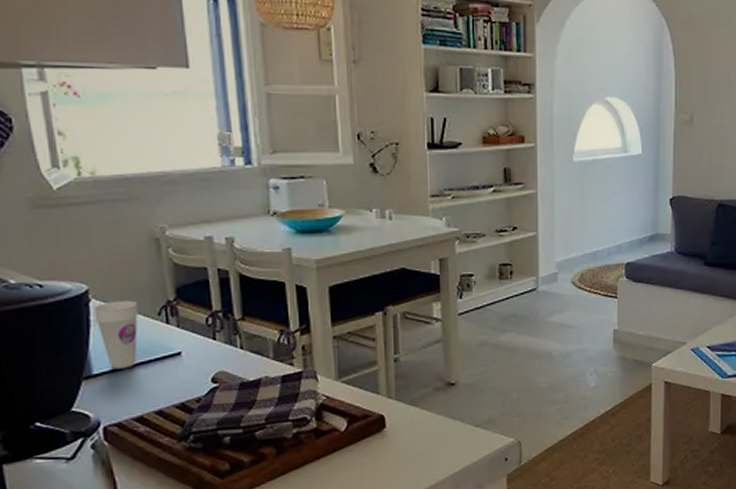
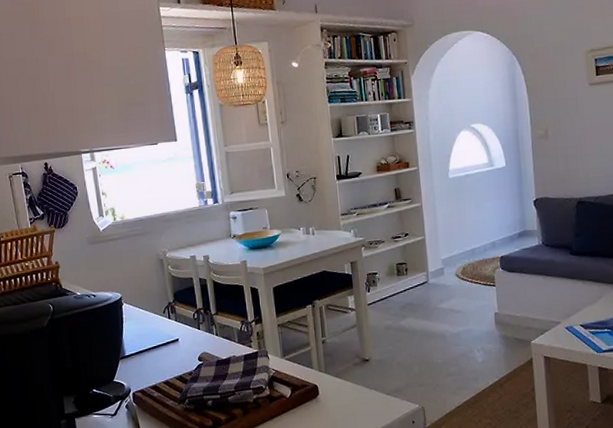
cup: present [94,300,138,370] -> none [125,303,152,352]

